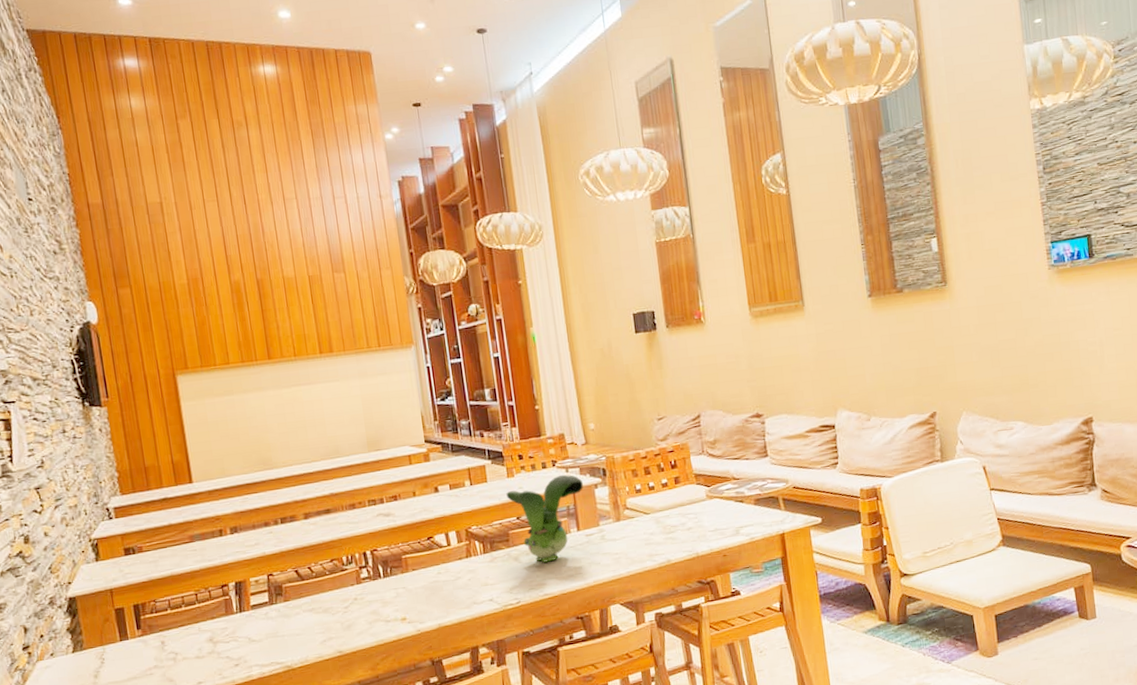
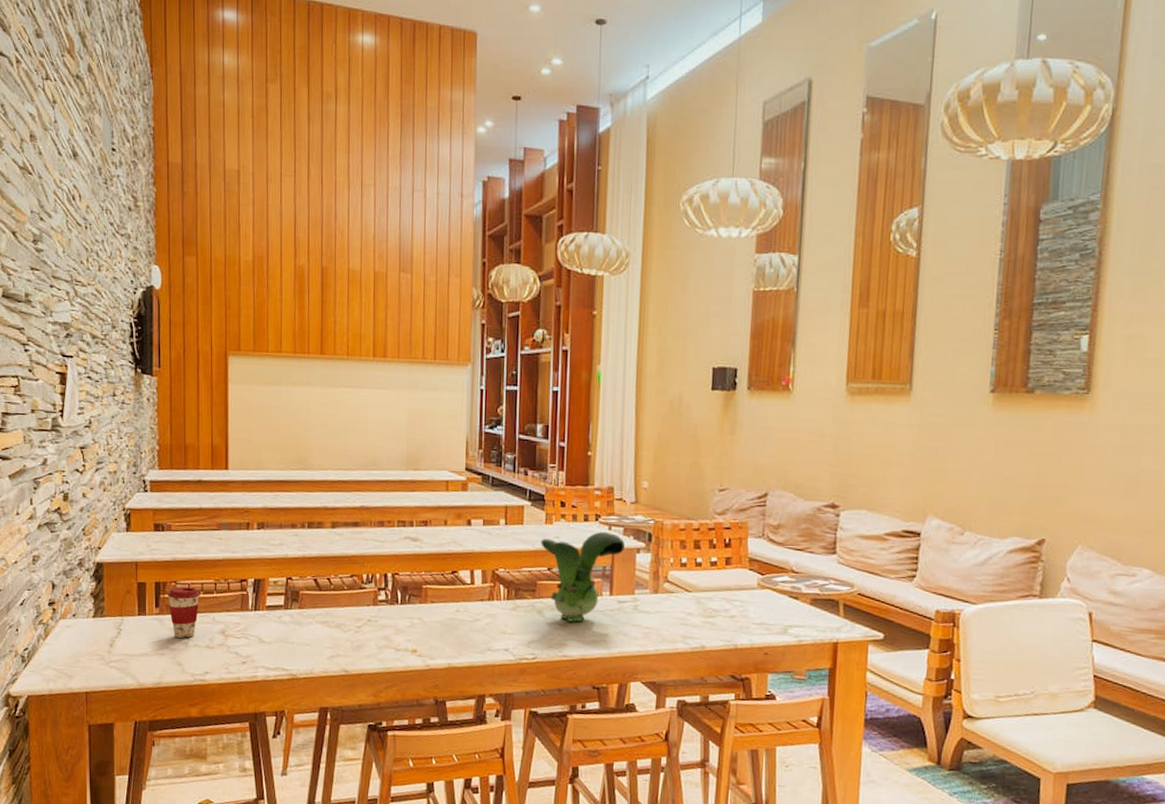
coffee cup: none [148,602,183,655] -> present [168,587,200,638]

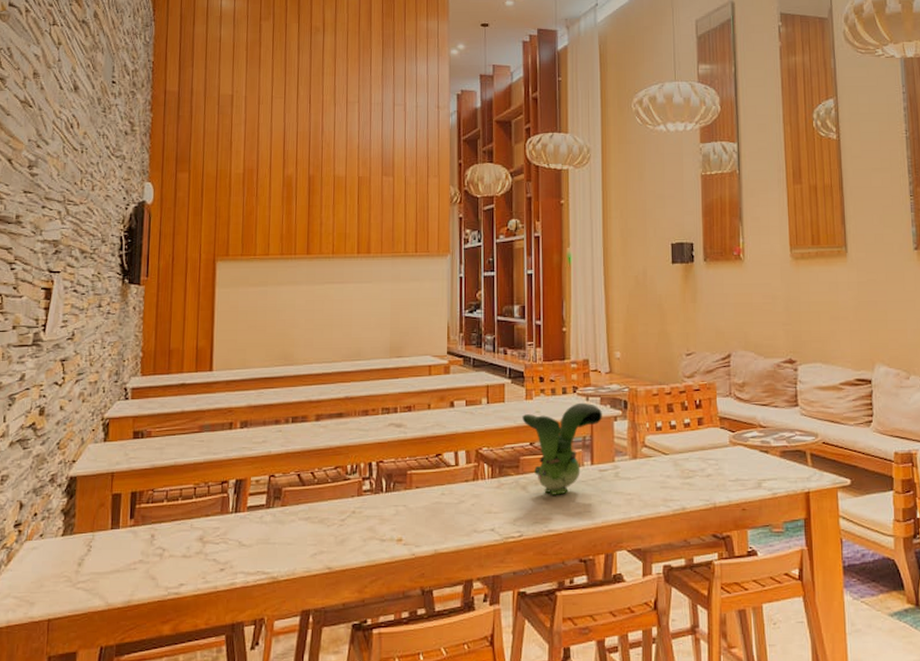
coffee cup: present [168,587,200,638] -> none [144,494,178,549]

